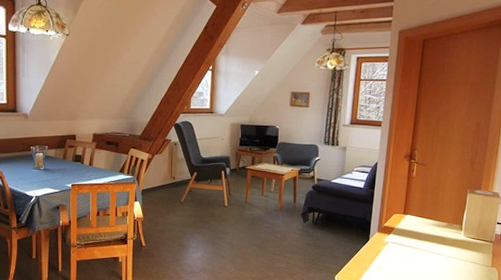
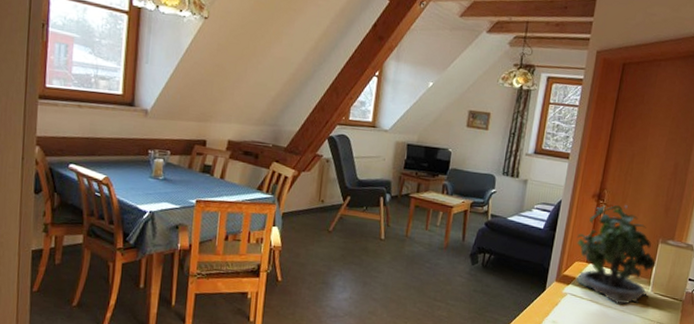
potted plant: none [393,162,466,248] -> present [576,204,656,304]

